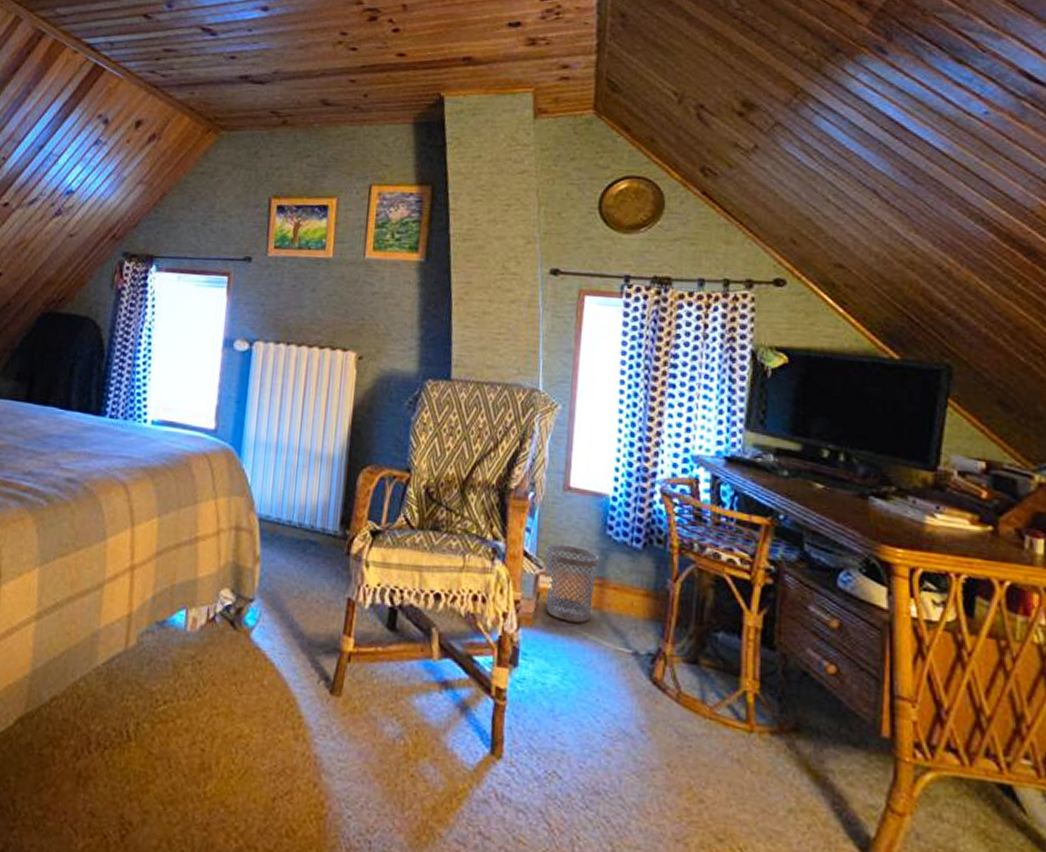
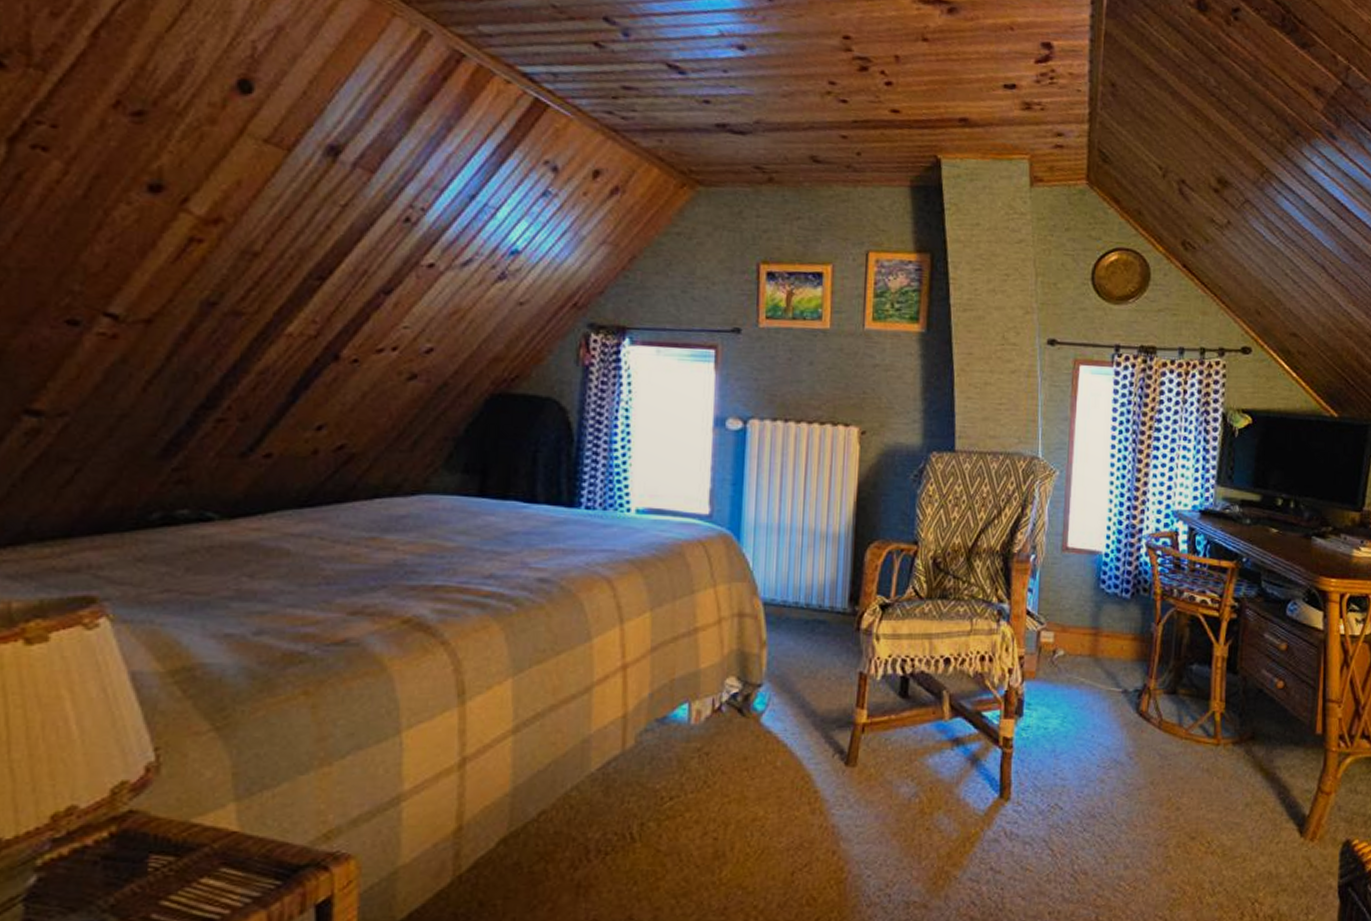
wastebasket: present [545,544,599,623] -> none [1046,600,1094,670]

